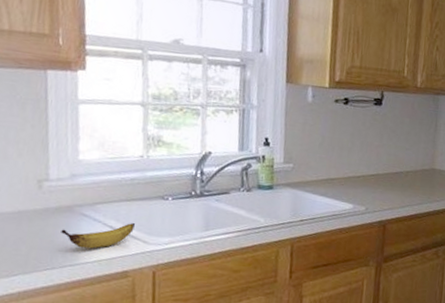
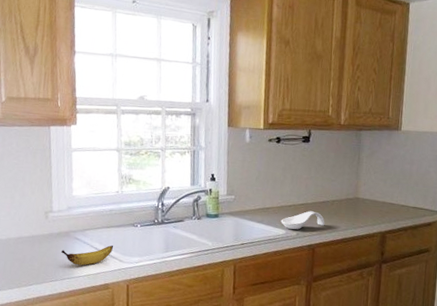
spoon rest: none [347,182,398,204] -> present [281,211,325,230]

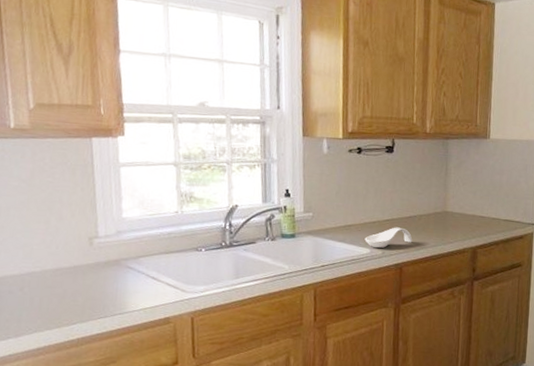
banana: present [61,245,113,266] -> none [111,274,173,298]

